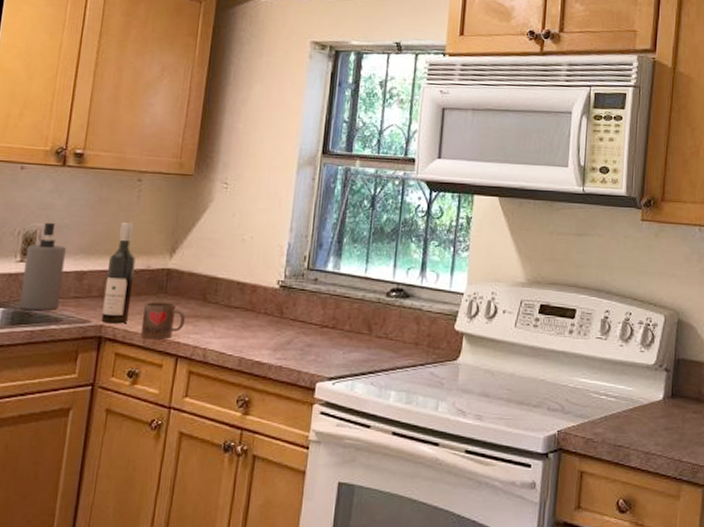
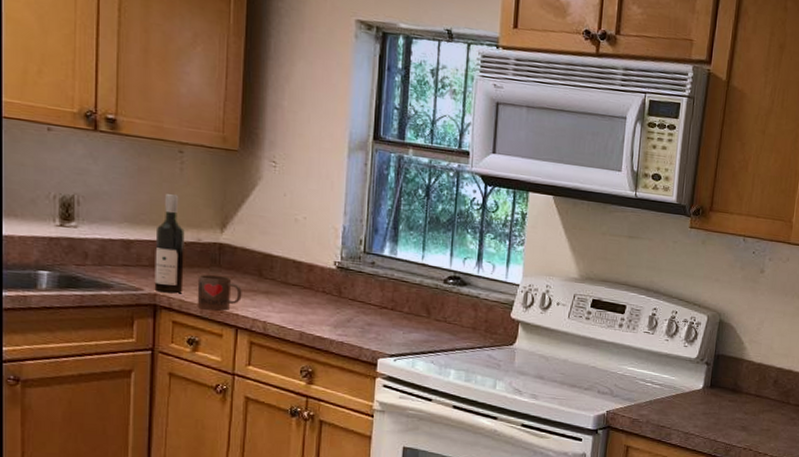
soap dispenser: present [19,222,66,311] -> none [62,187,108,276]

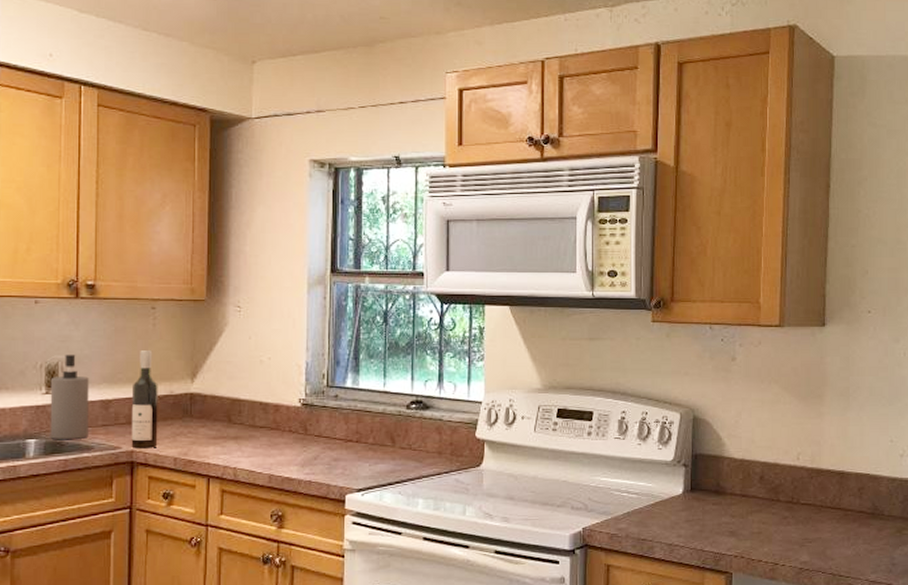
soap dispenser: none [62,187,108,276] -> present [47,354,89,440]
mug: present [197,274,242,312] -> none [171,425,213,463]

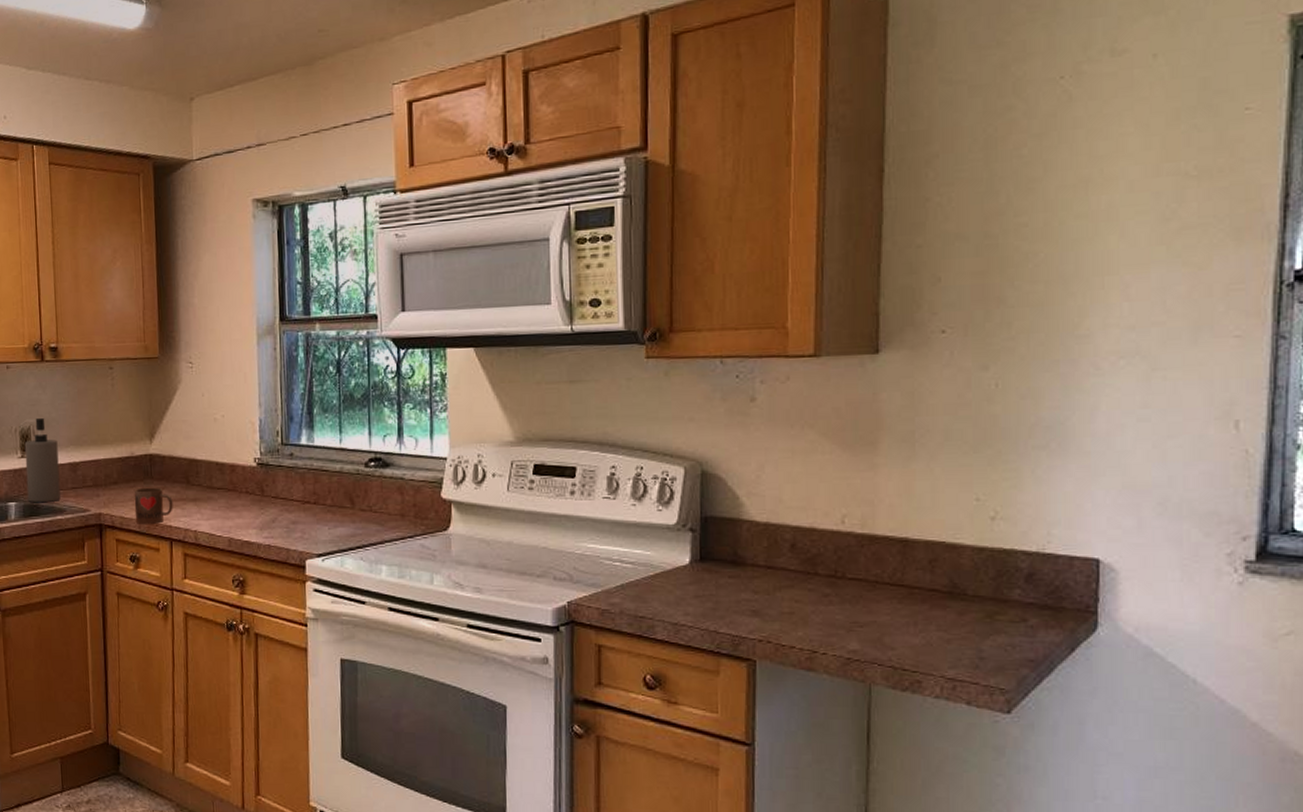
bottle: present [131,349,158,450] -> none [96,410,123,513]
mug: none [171,425,213,463] -> present [134,487,173,525]

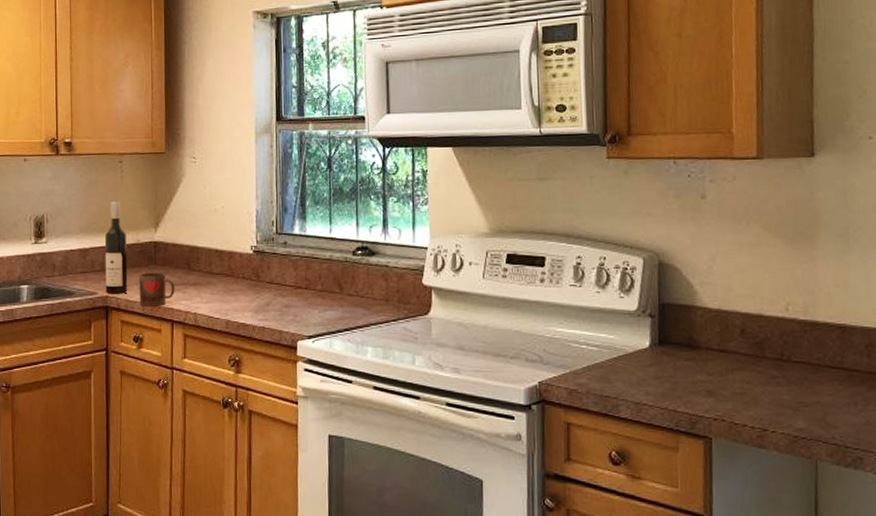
soap dispenser: present [21,417,61,503] -> none [35,206,70,286]
bottle: none [96,410,123,513] -> present [104,201,128,295]

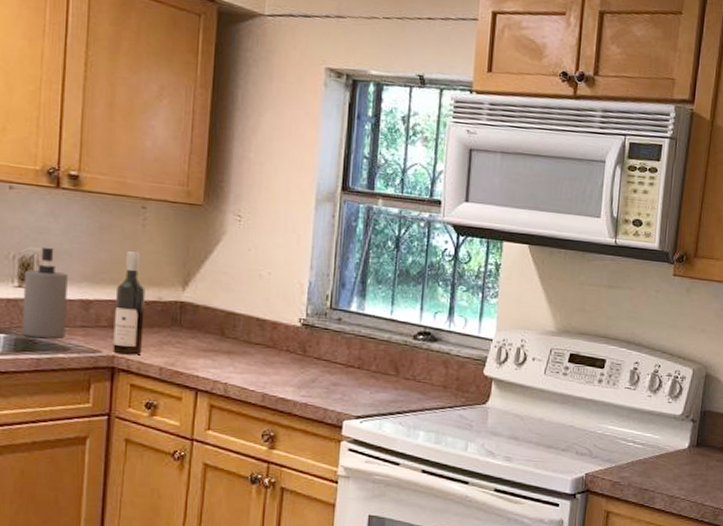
soap dispenser: none [35,206,70,286] -> present [21,246,68,339]
mug: present [139,272,175,308] -> none [156,334,203,374]

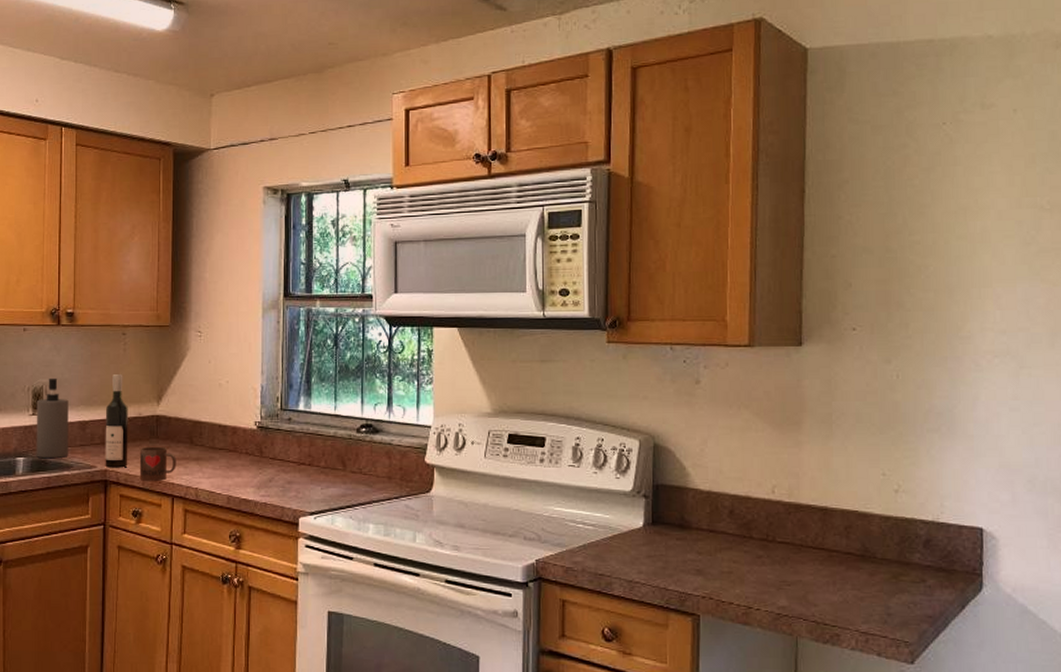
mug: none [156,334,203,374] -> present [139,446,176,482]

